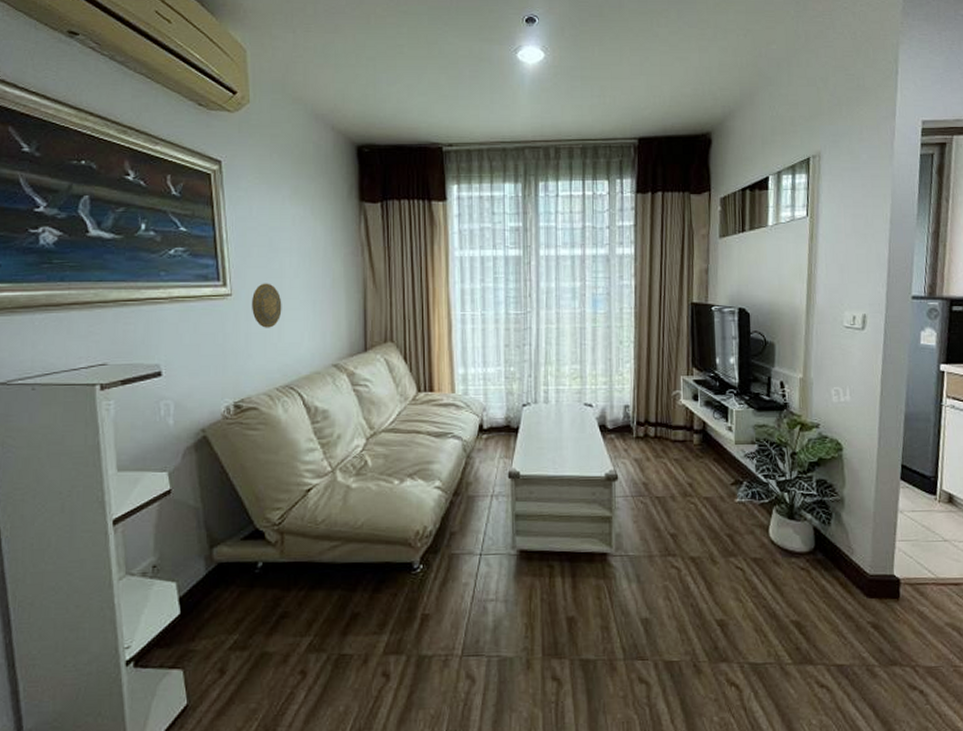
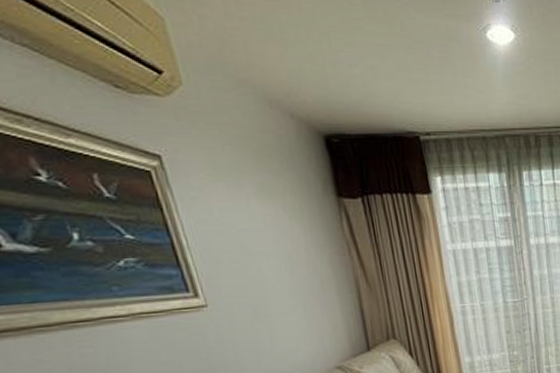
decorative plate: present [252,283,282,328] -> none [232,290,270,338]

